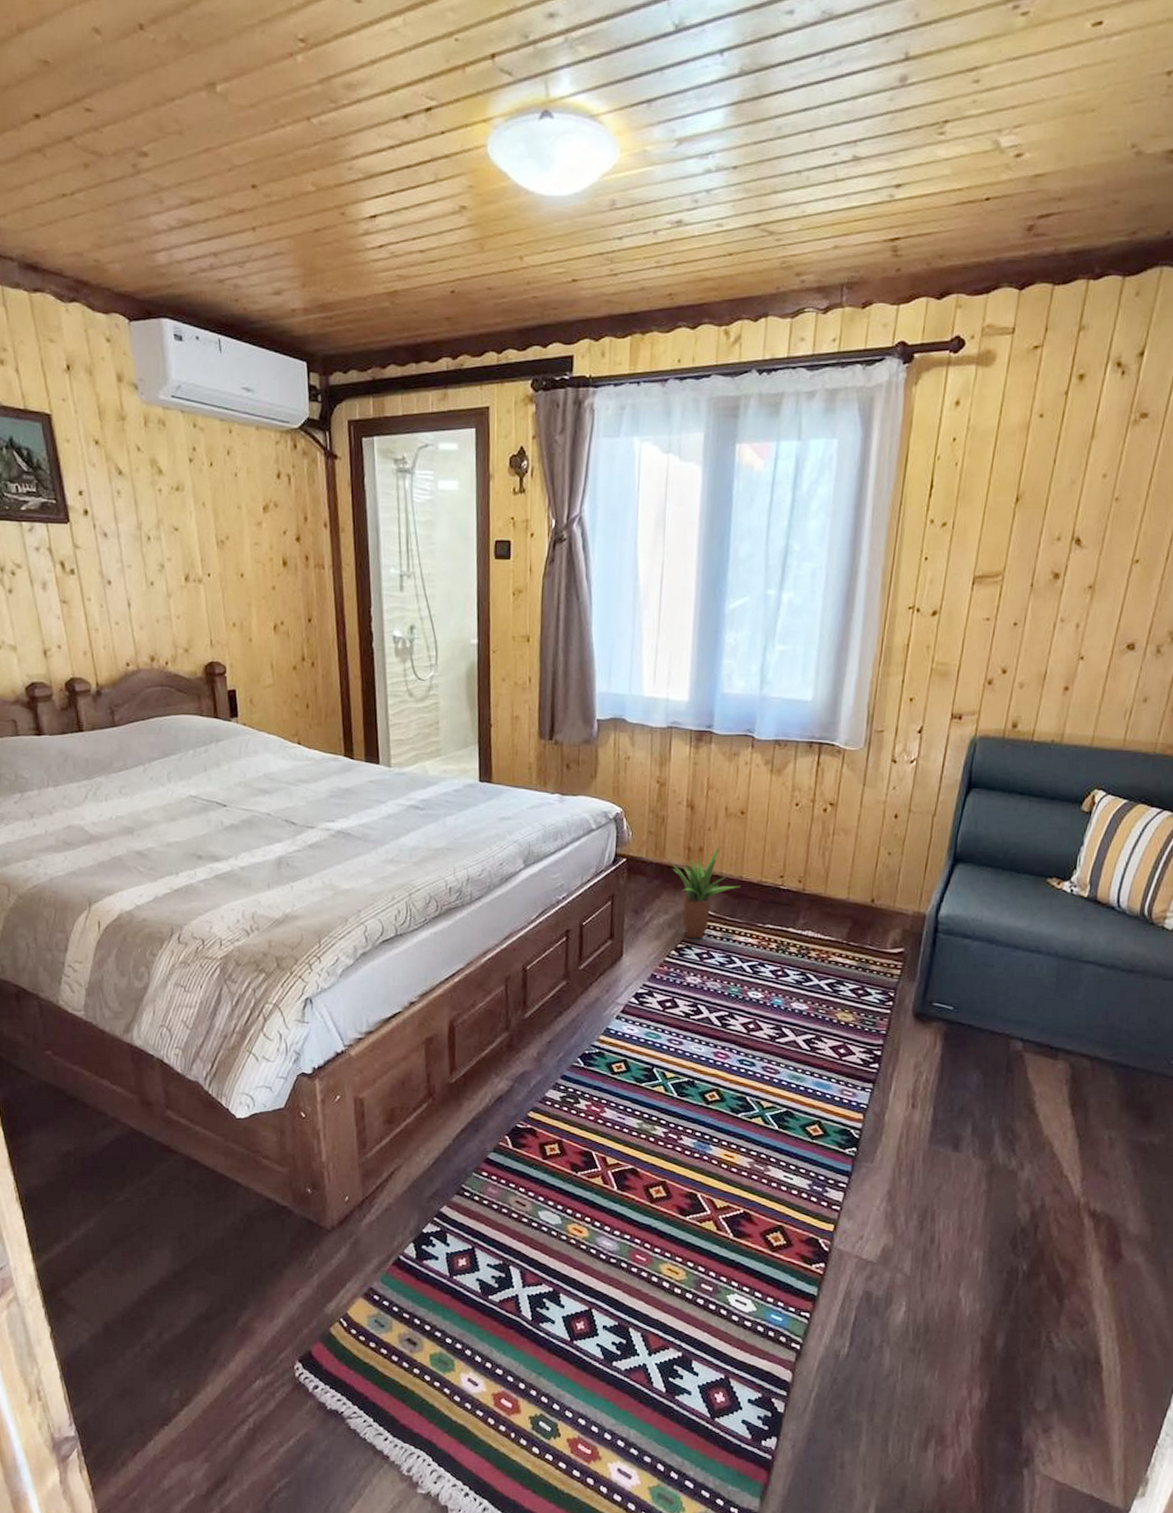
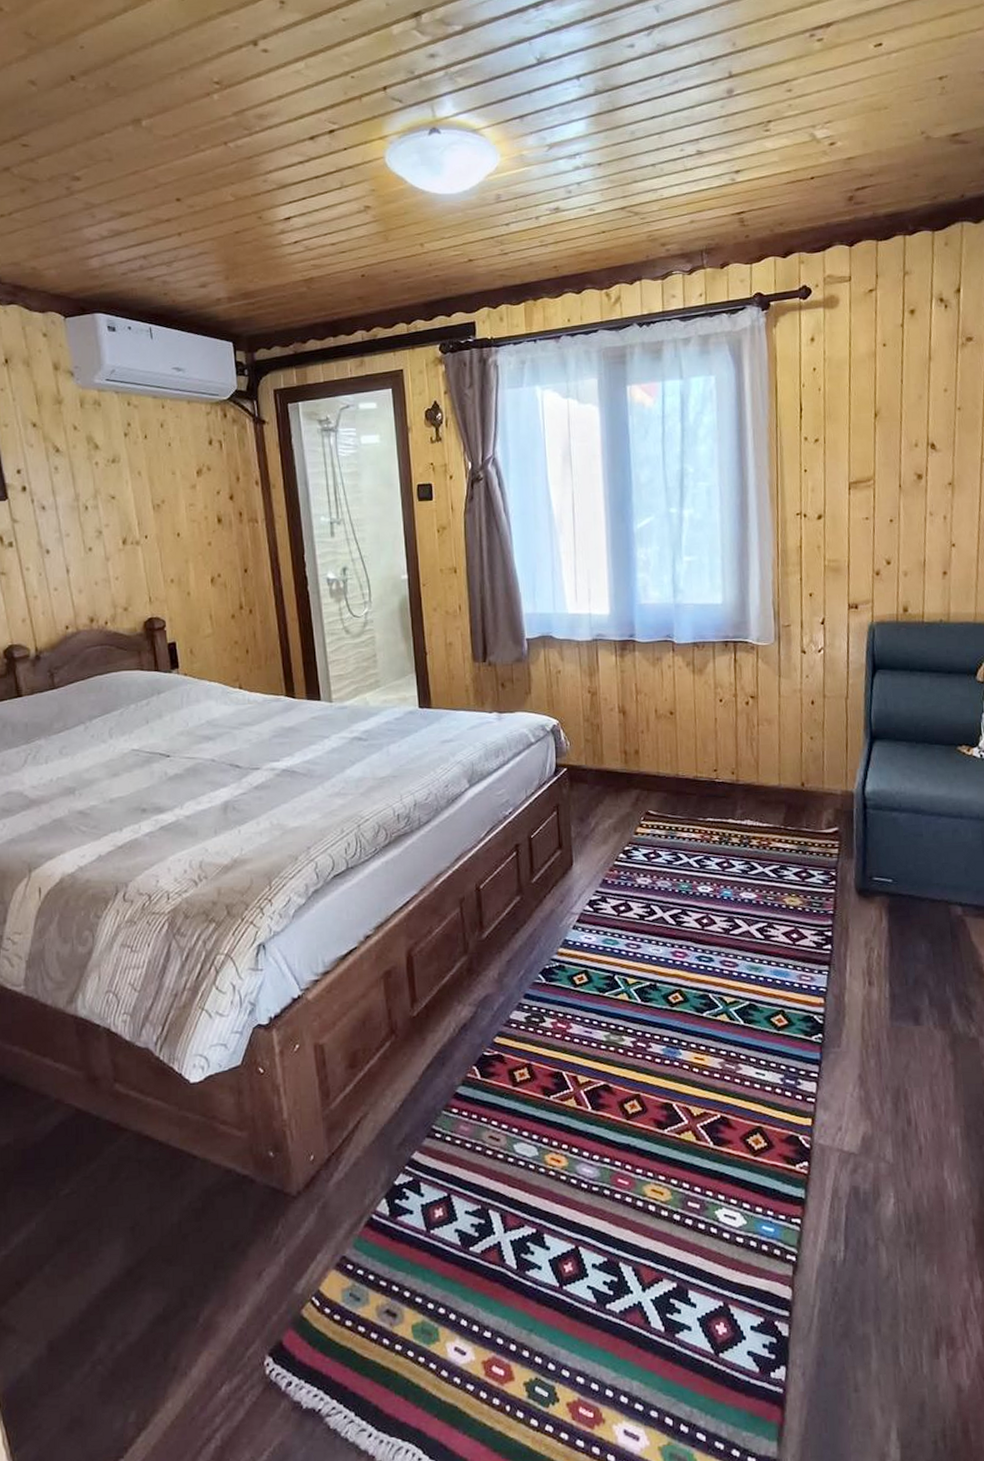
potted plant: present [666,846,741,939] -> none [605,747,678,840]

